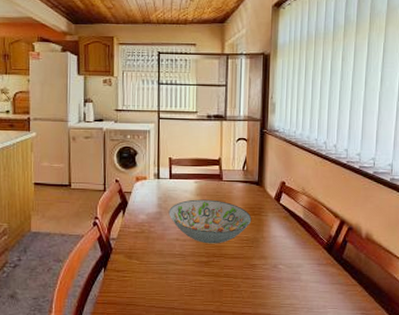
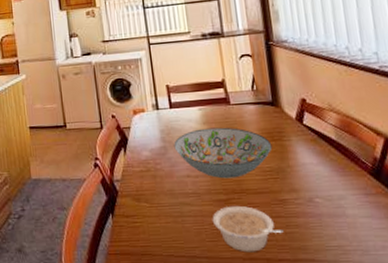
legume: none [192,267,250,306] -> present [212,205,284,253]

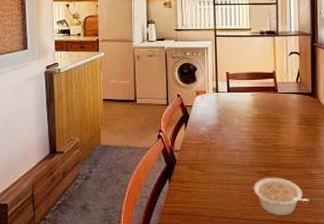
decorative bowl: present [174,127,273,179] -> none [228,111,308,154]

